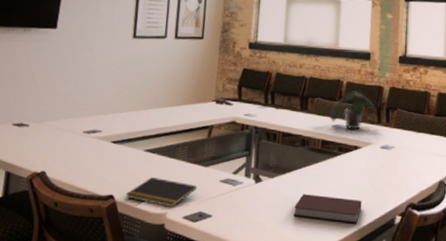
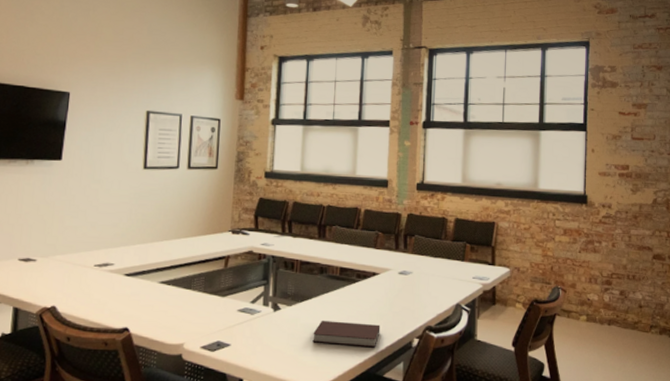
notepad: present [125,177,197,207] -> none [140,309,215,338]
potted plant: present [329,89,375,130] -> none [347,217,393,256]

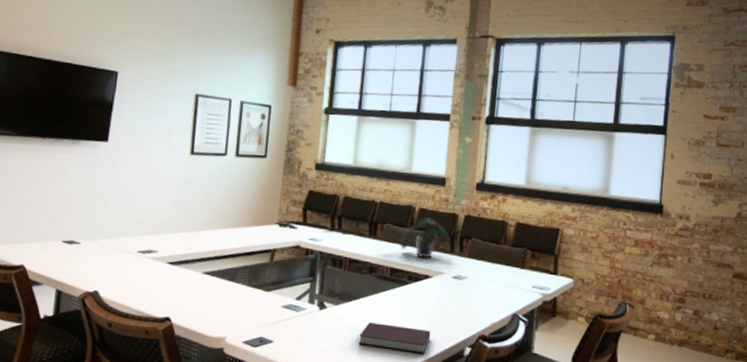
potted plant: none [347,217,393,256] -> present [399,216,448,259]

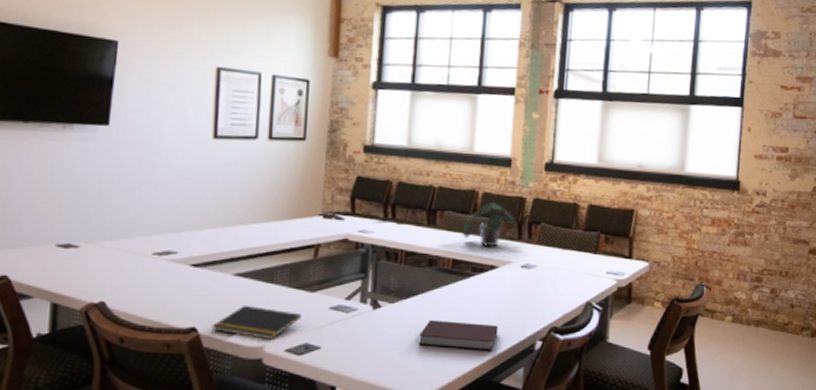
notepad: none [182,301,258,331] -> present [211,306,302,339]

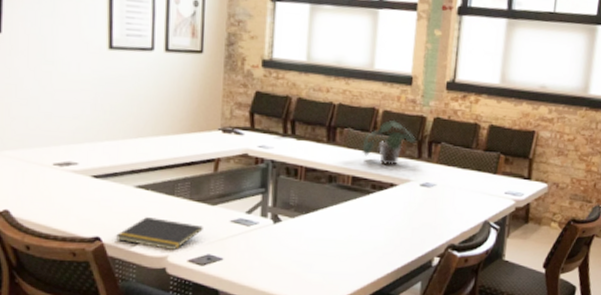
notebook: present [419,320,499,351] -> none [318,235,397,266]

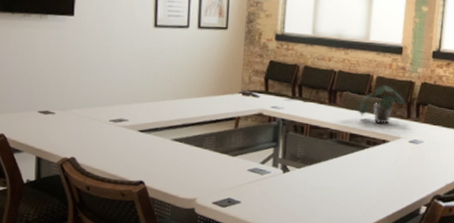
notepad: present [115,217,203,250] -> none [155,165,225,193]

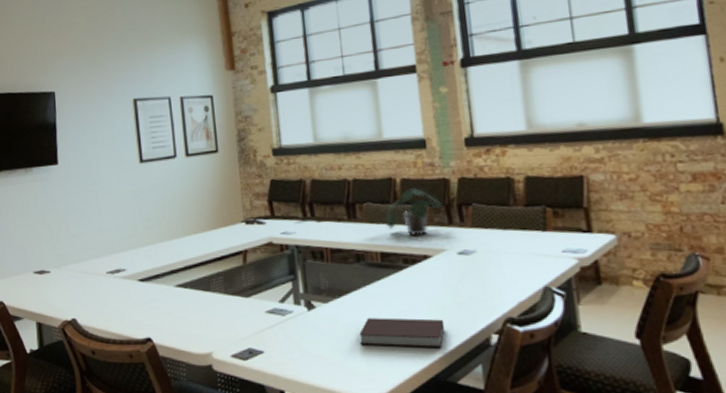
notebook: none [320,184,389,213] -> present [359,318,445,348]

